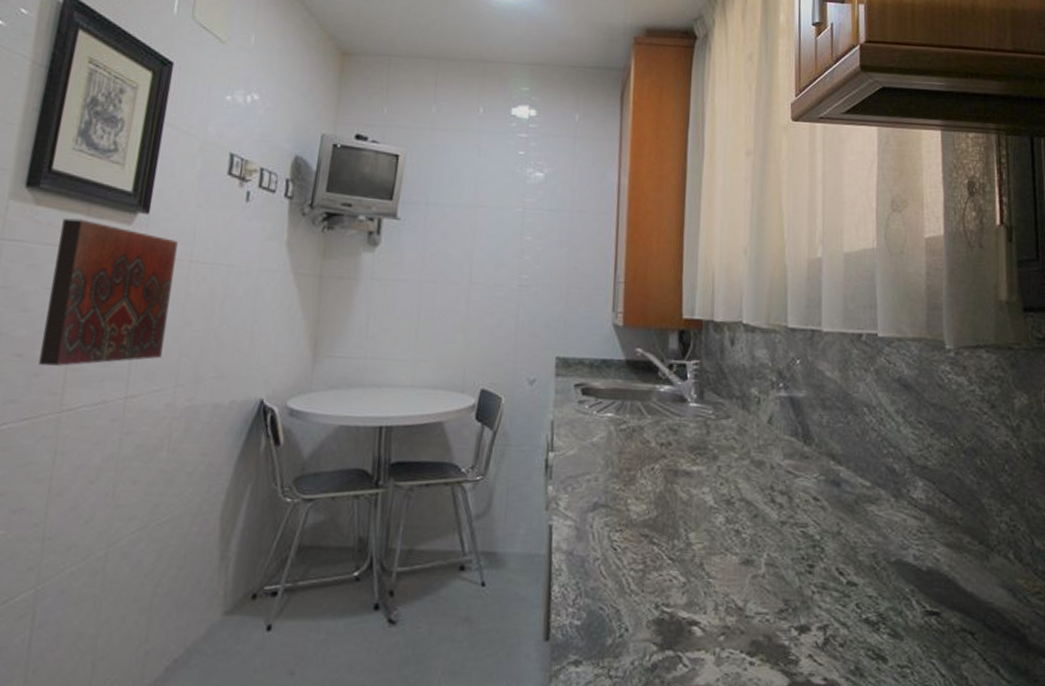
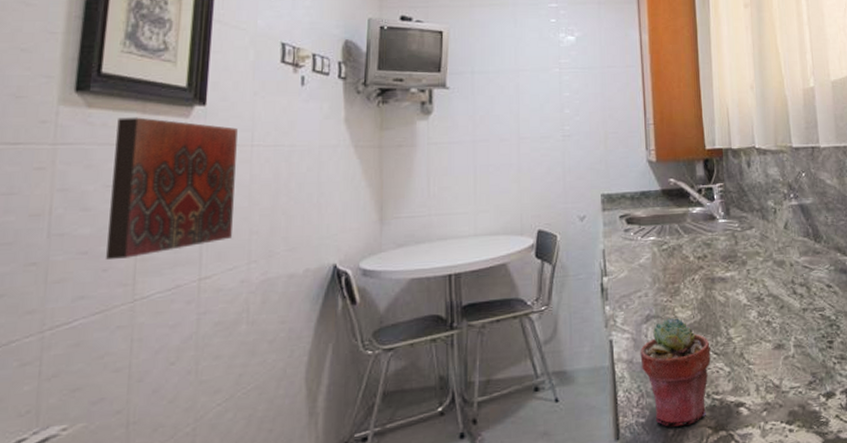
potted succulent: none [582,509,665,637] -> present [640,317,711,427]

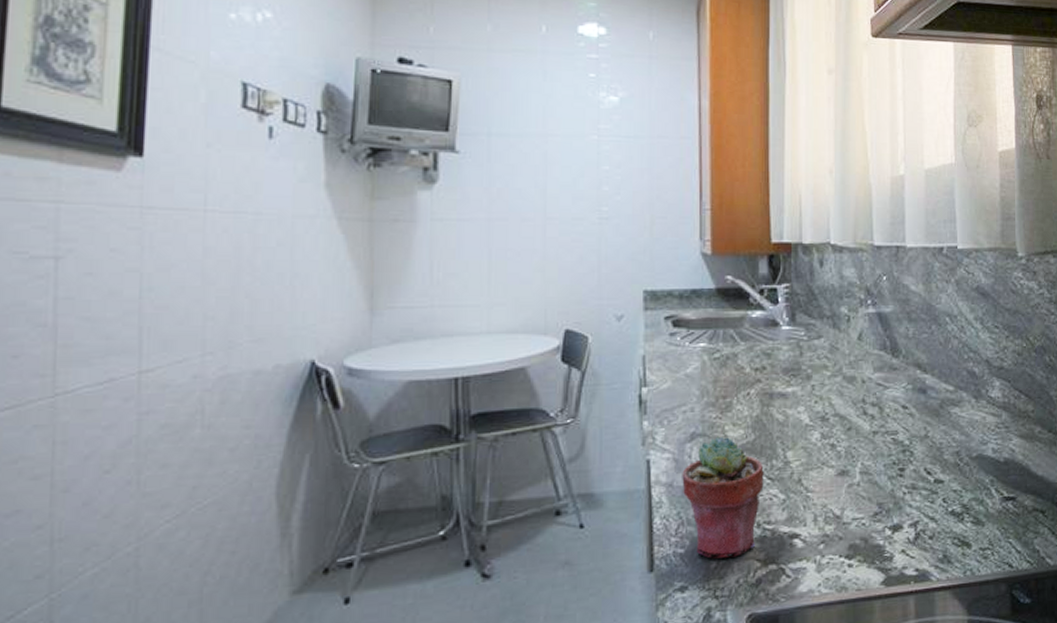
decorative tile: present [106,117,238,261] -> none [16,166,186,345]

